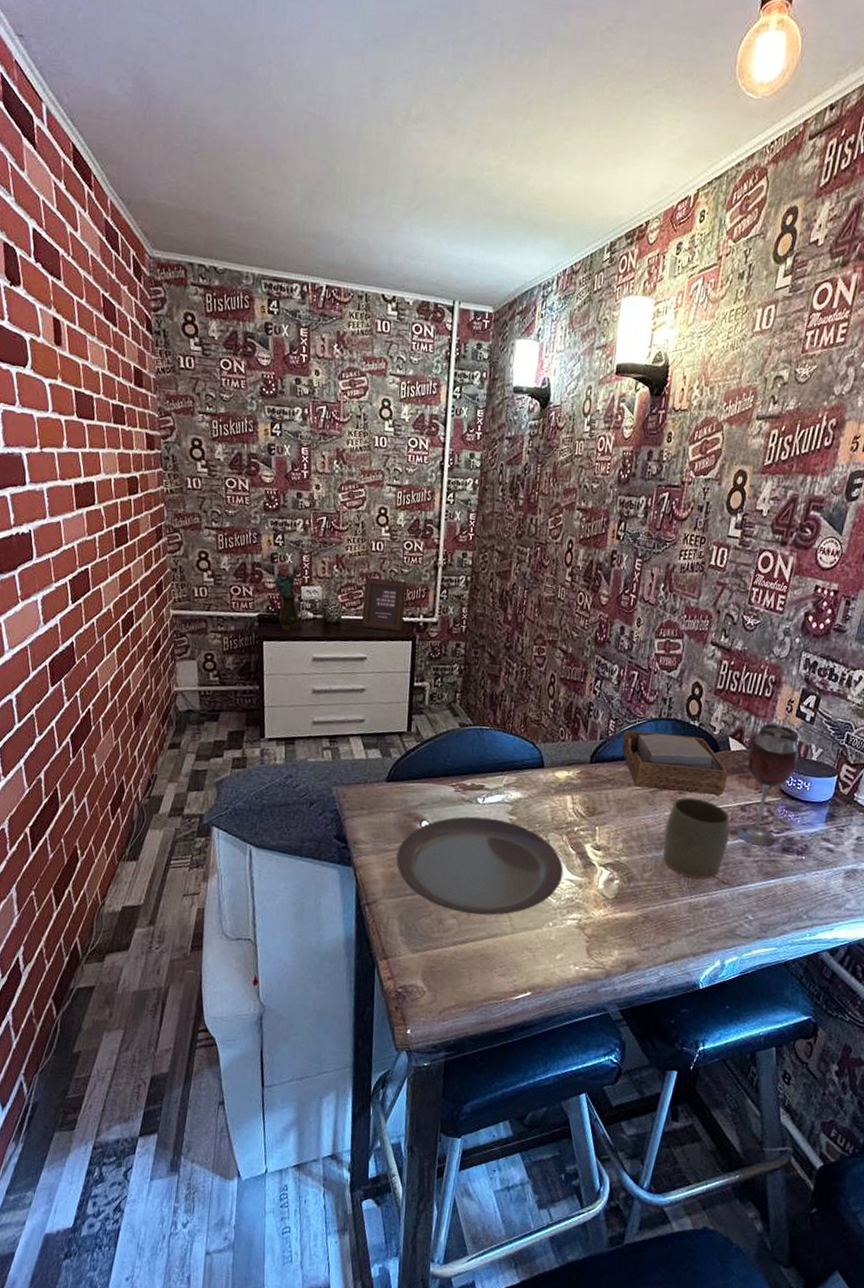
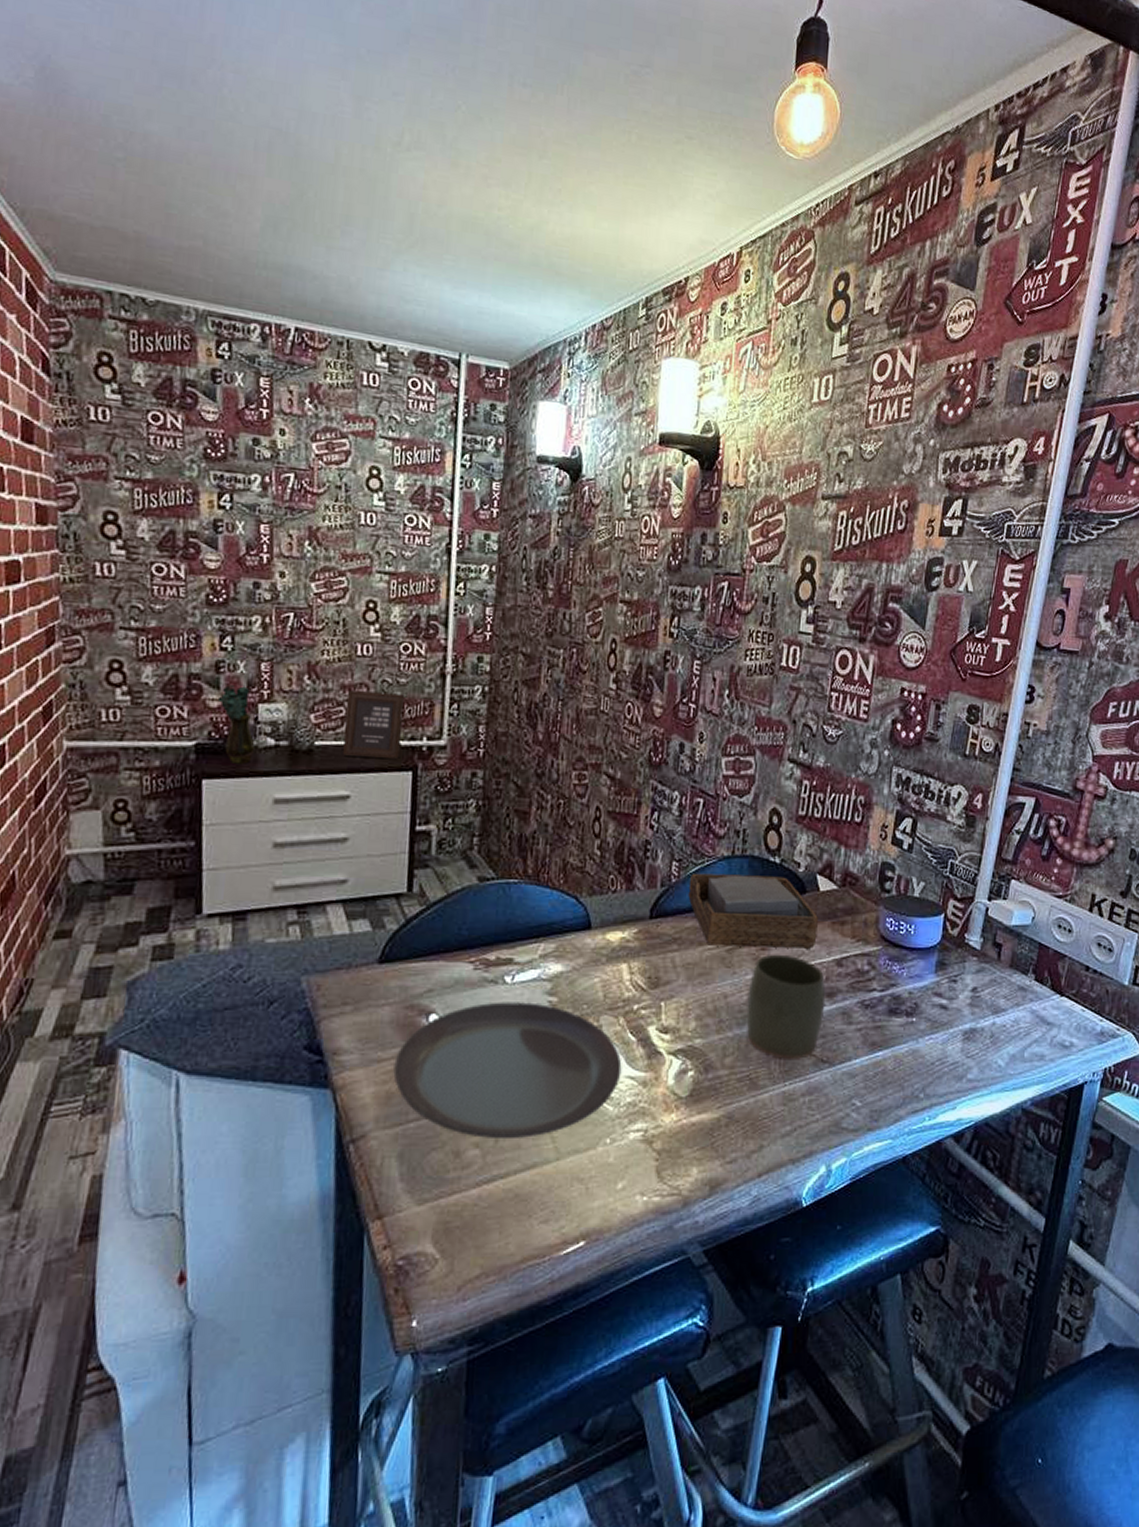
wineglass: present [736,723,799,846] -> none [833,854,899,1009]

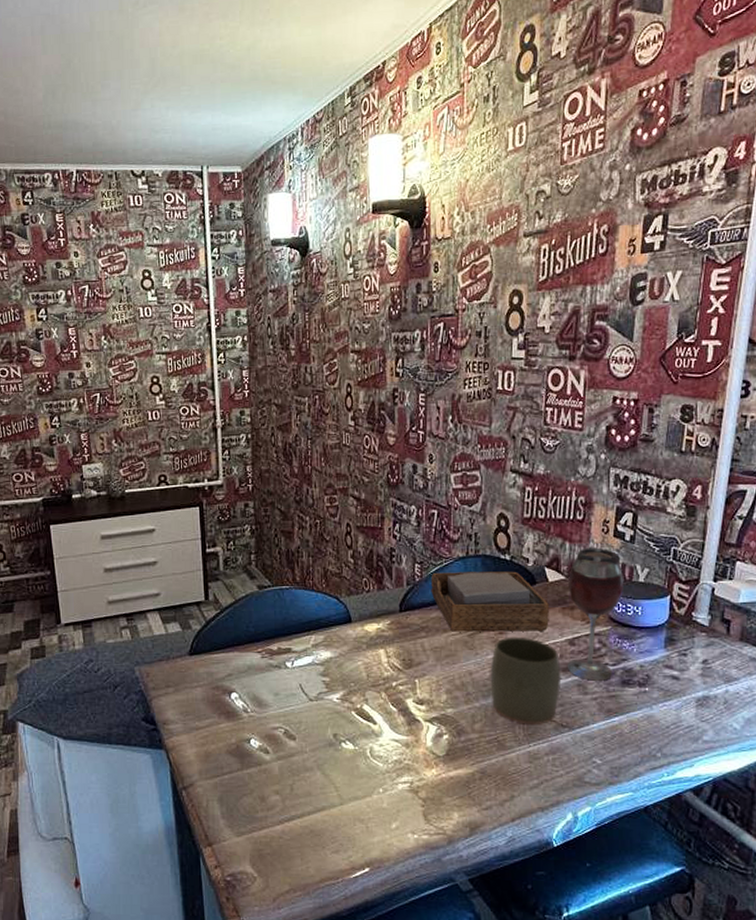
vase: present [217,683,256,764] -> none [53,452,84,512]
picture frame: present [343,690,404,759] -> none [145,447,188,499]
plate: present [393,1002,622,1138] -> none [208,682,387,787]
wineglass: none [833,854,899,1009] -> present [568,547,625,681]

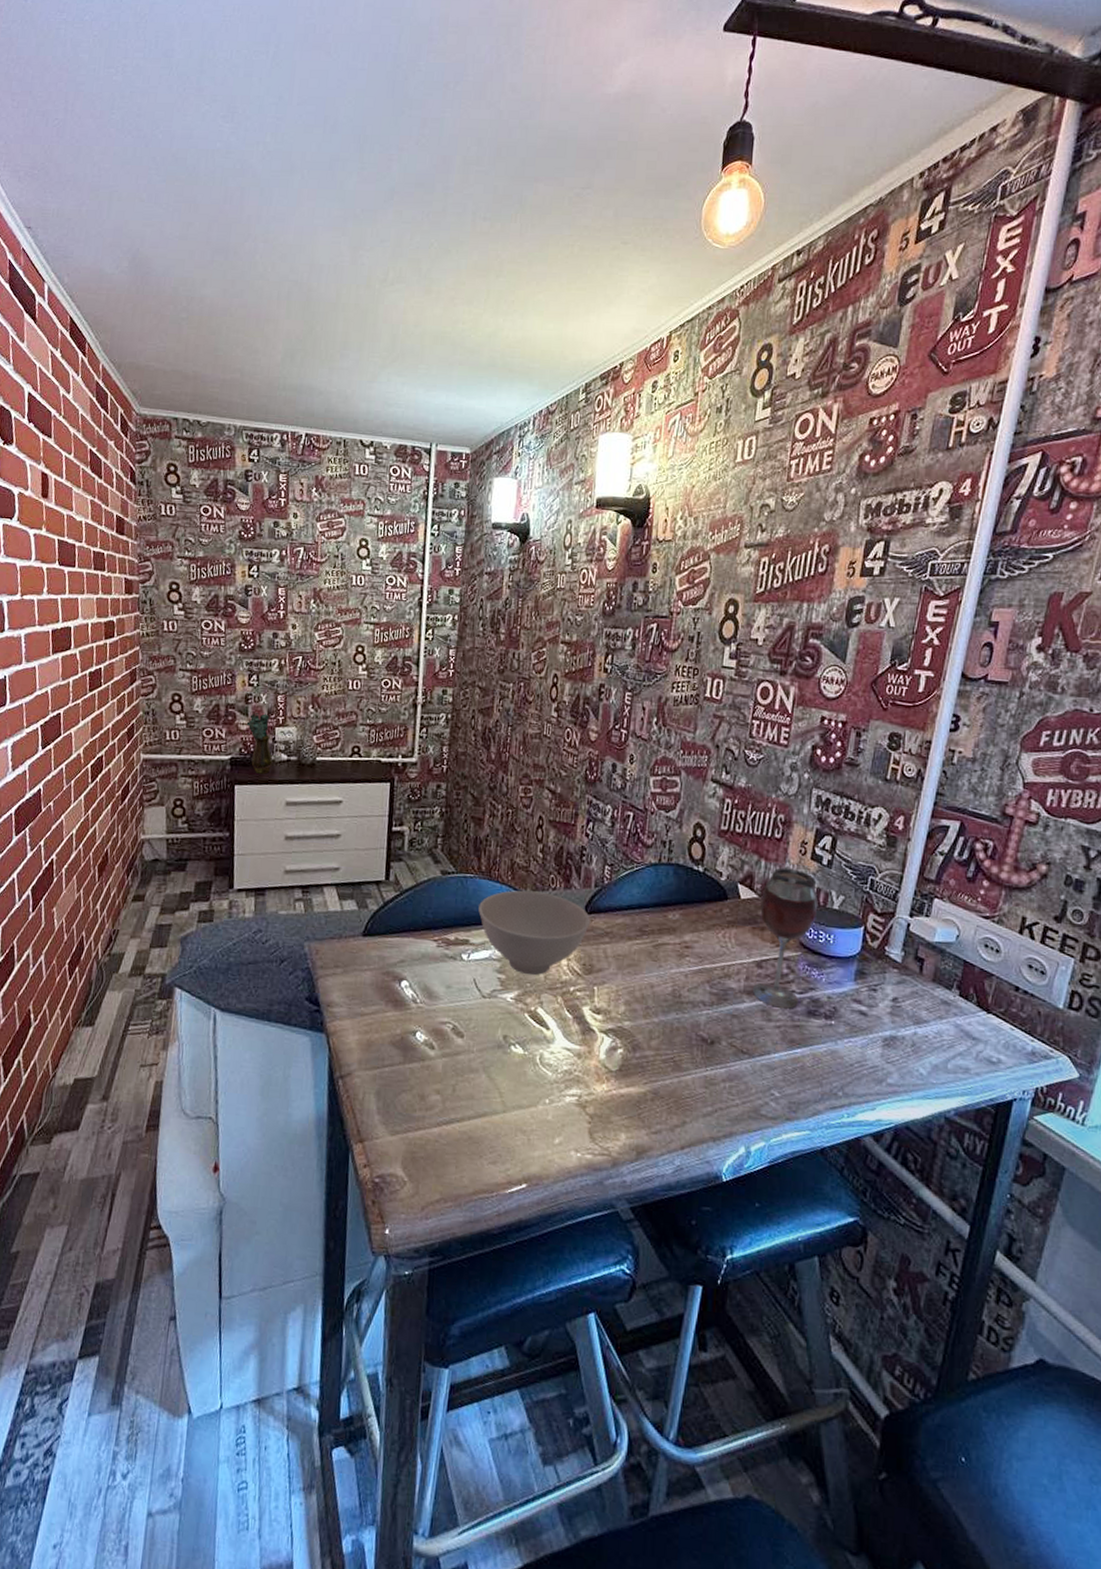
vase: none [53,452,84,512] -> present [246,711,273,774]
bowl: none [297,595,407,675] -> present [478,890,591,976]
napkin holder: present [430,571,549,632] -> none [619,876,739,950]
mug: present [490,637,562,724] -> none [670,952,746,1048]

